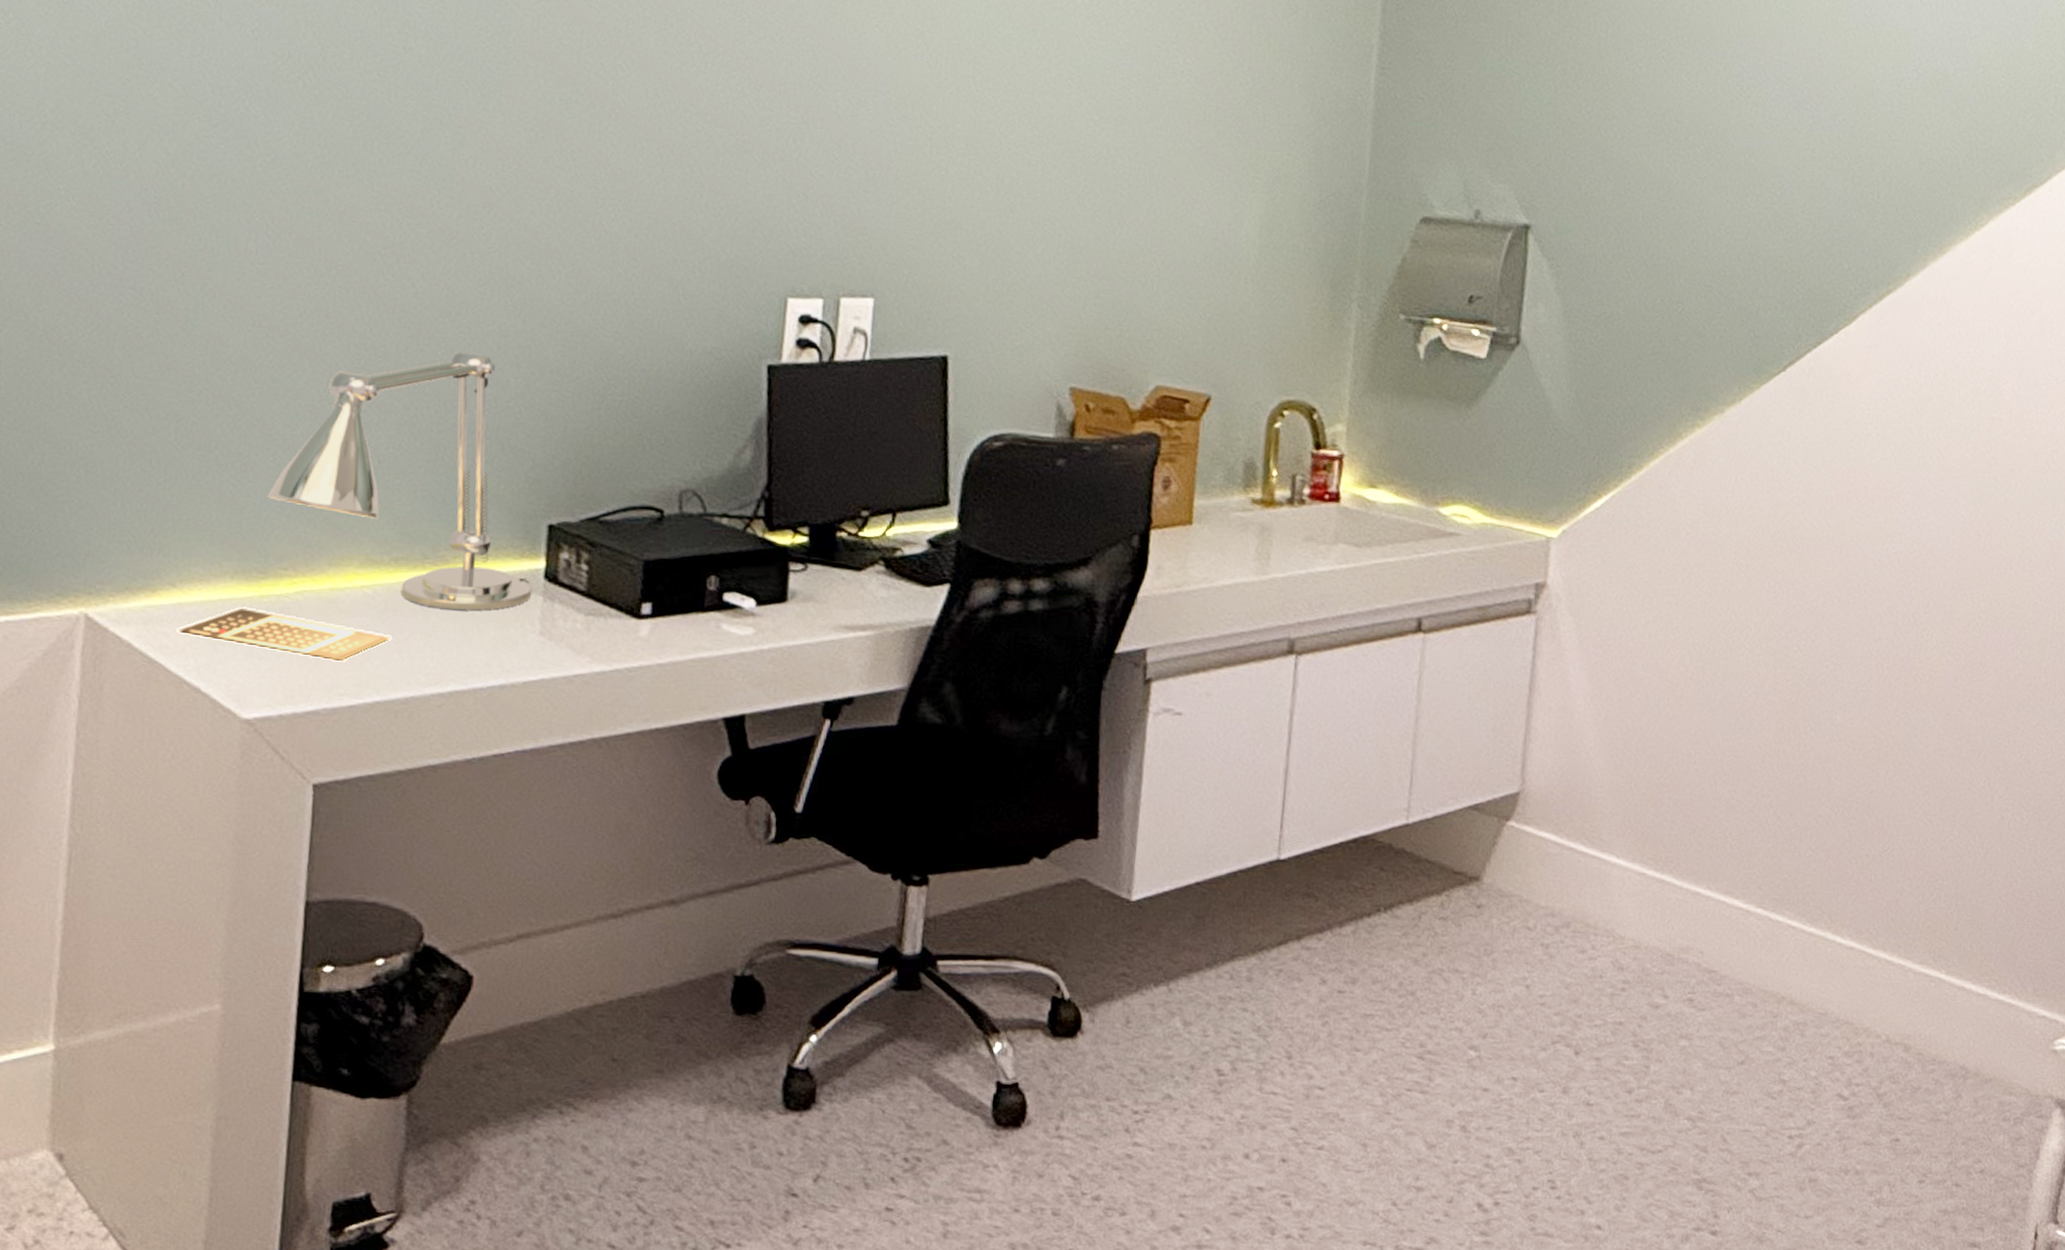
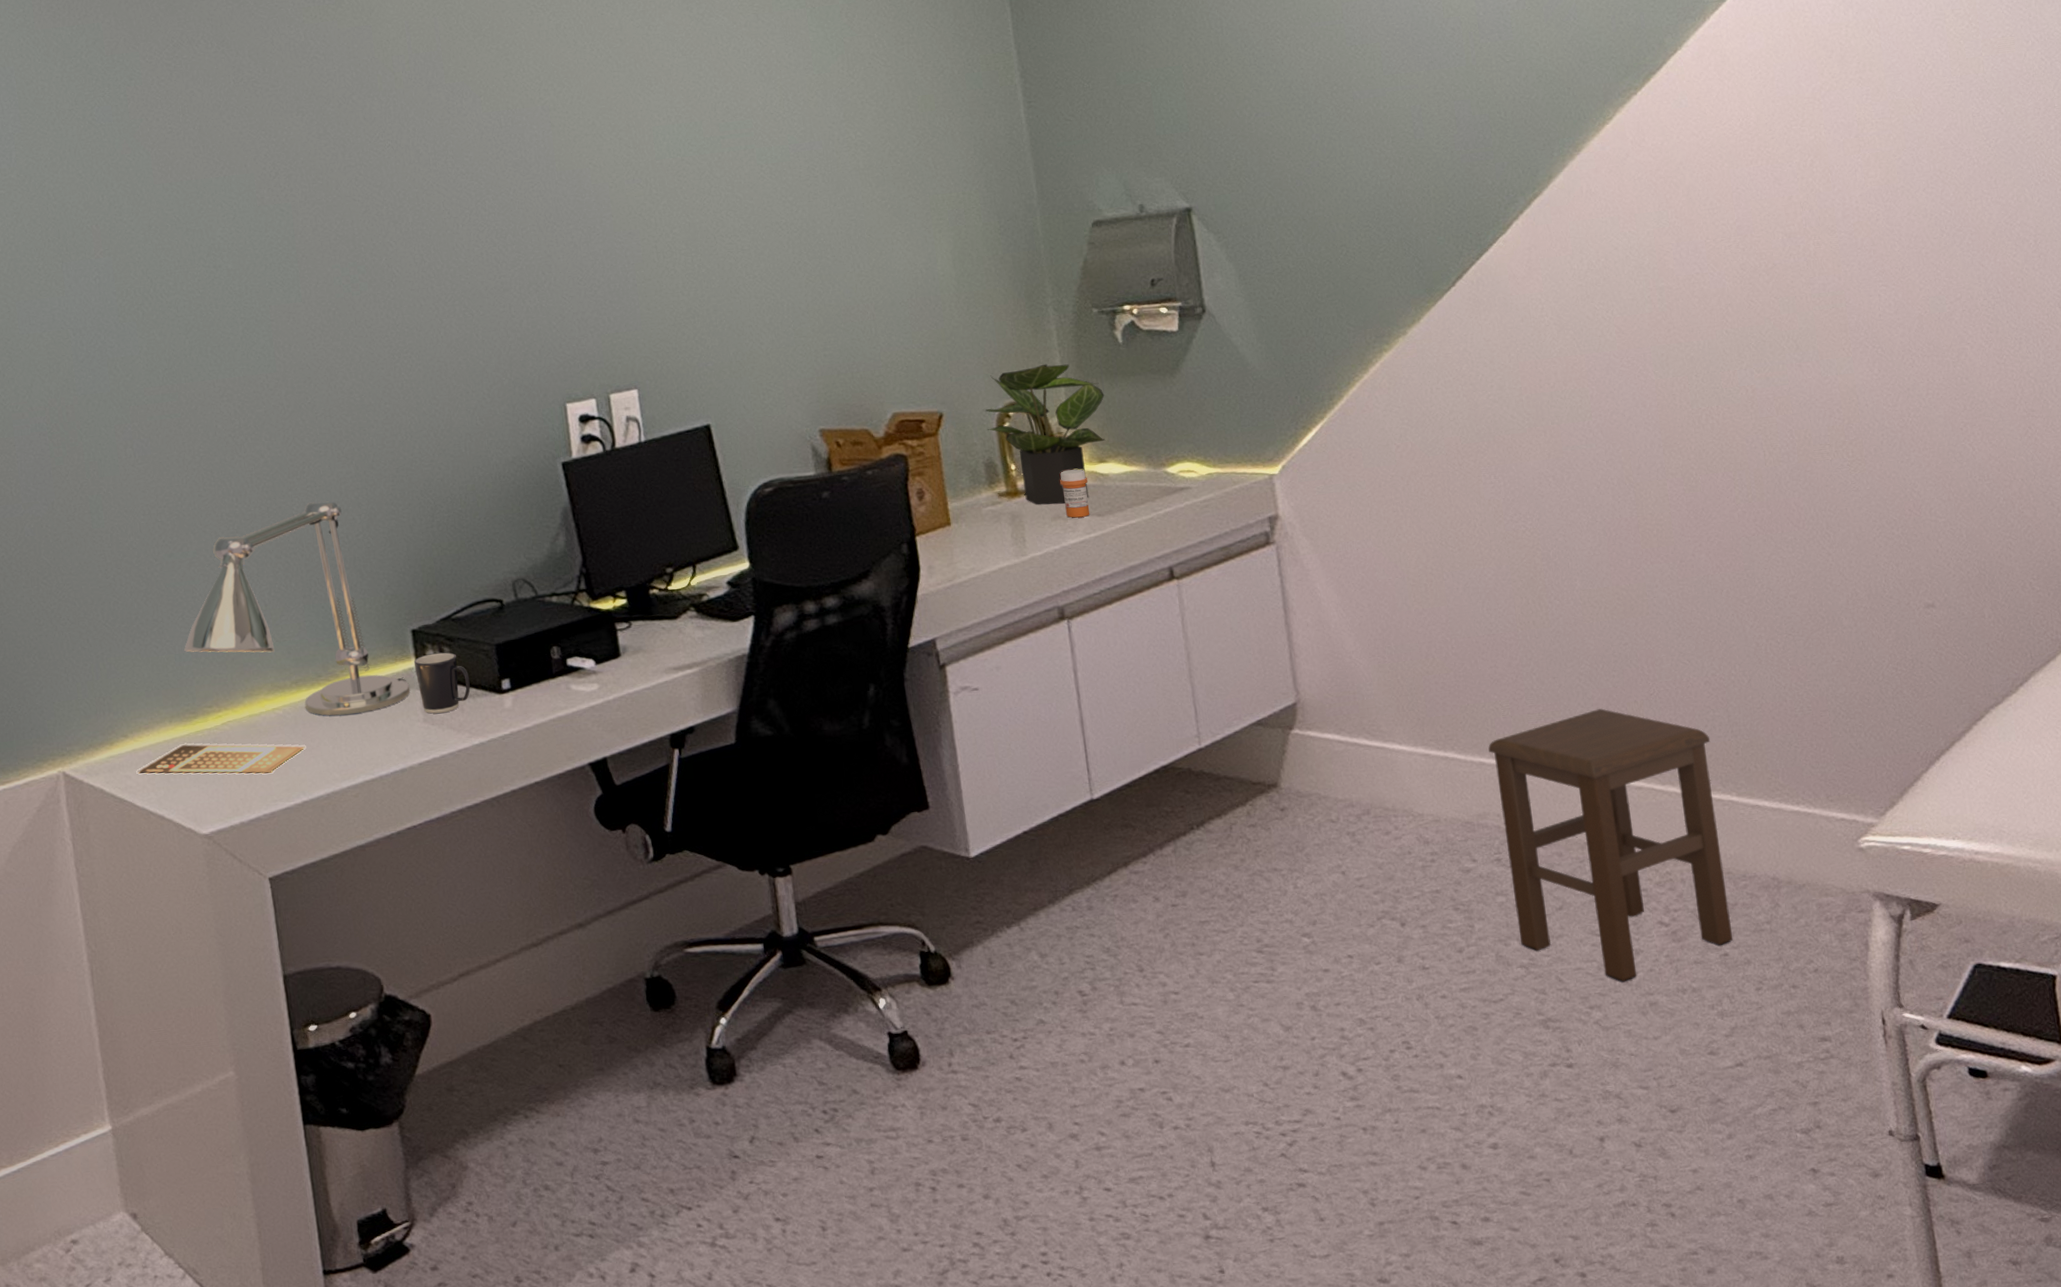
mug: none [542,556,605,629] -> present [413,652,471,714]
potted plant: none [1257,364,1392,525] -> present [986,364,1106,505]
medicine bottle: none [1320,488,1352,544] -> present [1059,469,1090,518]
stool: none [1694,856,1933,1152] -> present [1488,708,1733,982]

